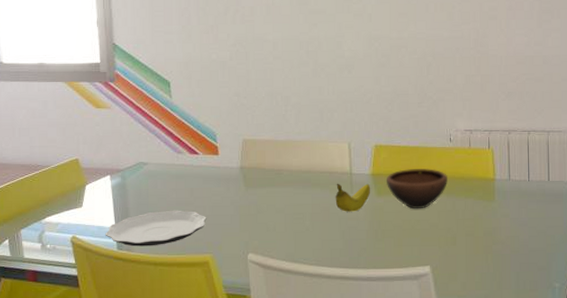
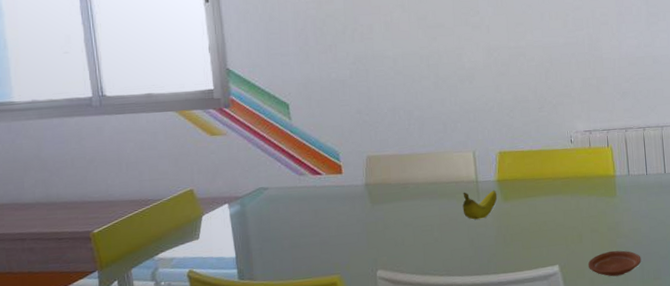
plate: present [105,210,207,247] -> none [225,232,333,275]
bowl: present [385,169,447,210] -> none [511,170,571,212]
plate: none [461,256,518,284] -> present [588,250,641,277]

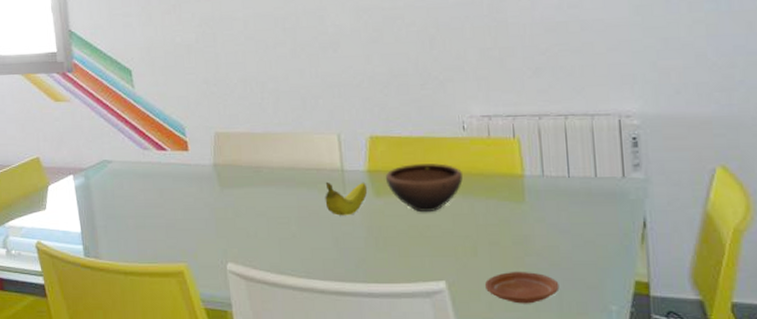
bowl: none [511,170,571,212] -> present [385,163,463,213]

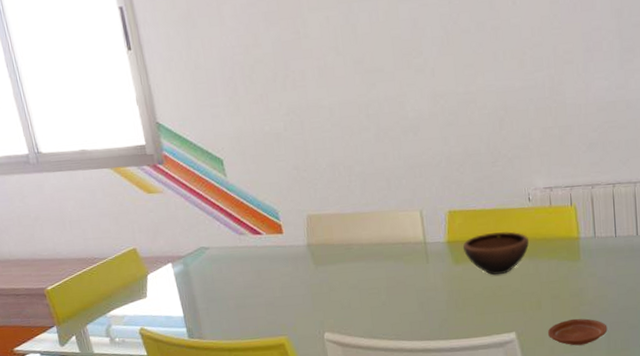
fruit: present [325,181,368,216] -> none [410,252,448,283]

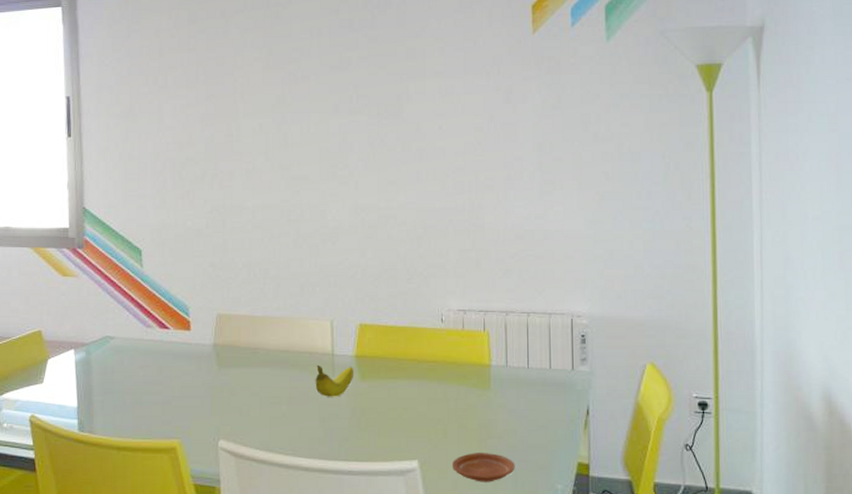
fruit: none [410,252,448,283] -> present [315,364,354,397]
bowl: present [462,231,529,276] -> none [370,351,438,397]

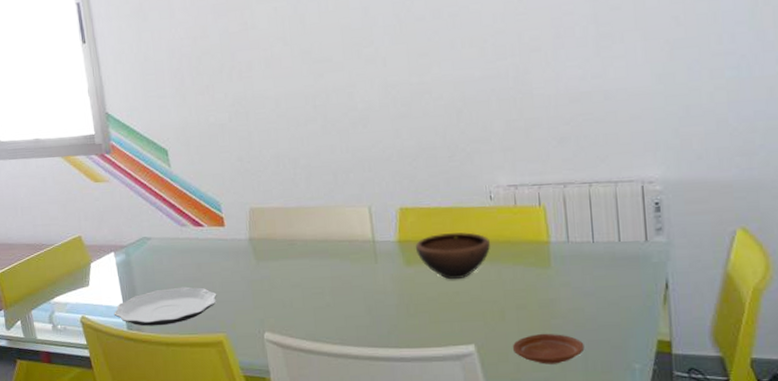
plate: none [66,389,175,429] -> present [114,286,217,326]
fruit: present [315,364,354,397] -> none [357,252,399,285]
bowl: none [370,351,438,397] -> present [415,232,490,280]

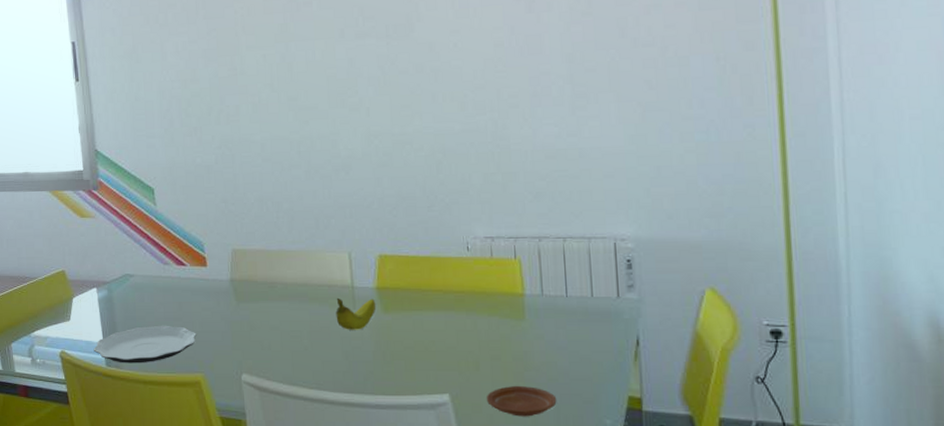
fruit: none [357,252,399,285] -> present [336,297,377,330]
bowl: present [415,232,490,280] -> none [393,282,466,329]

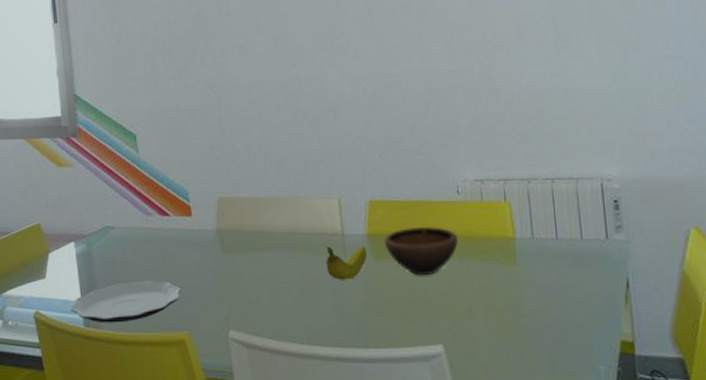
bowl: none [393,282,466,329] -> present [384,227,458,276]
plate: present [487,385,557,417] -> none [481,333,551,366]

